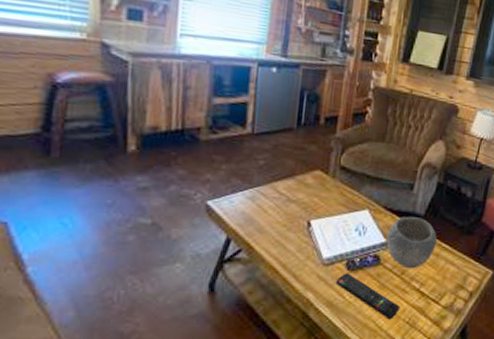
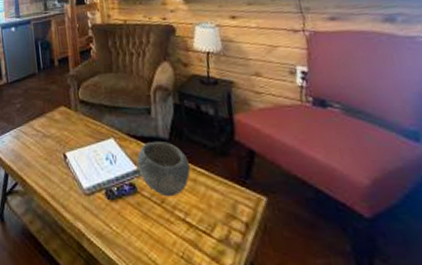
remote control: present [335,273,400,320] -> none [100,203,170,253]

